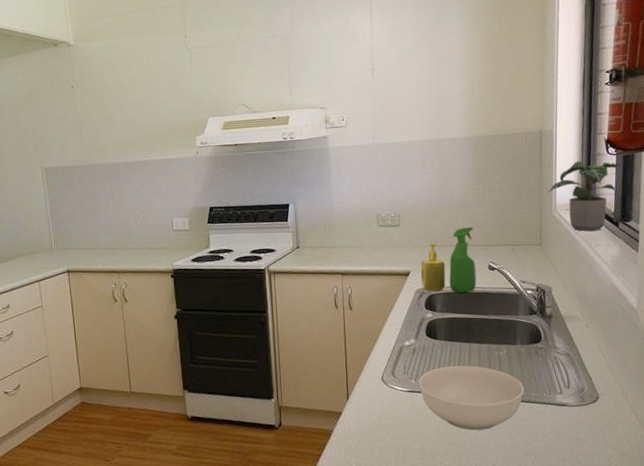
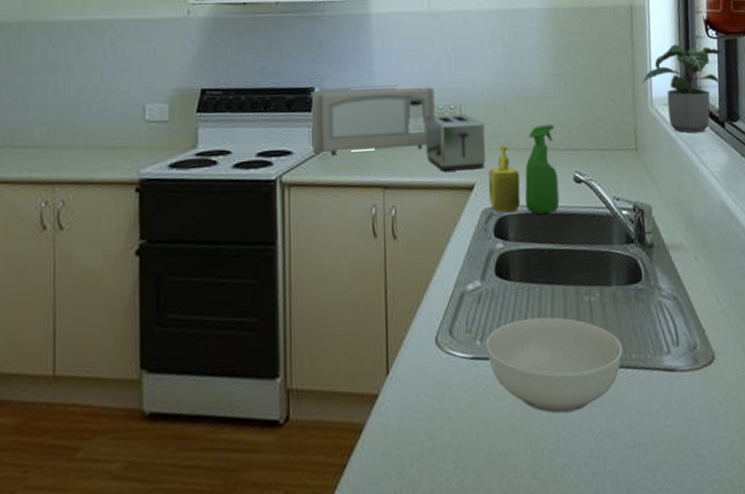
microwave: none [284,200,380,252] -> present [307,85,435,156]
toaster: none [372,220,419,263] -> present [425,114,486,172]

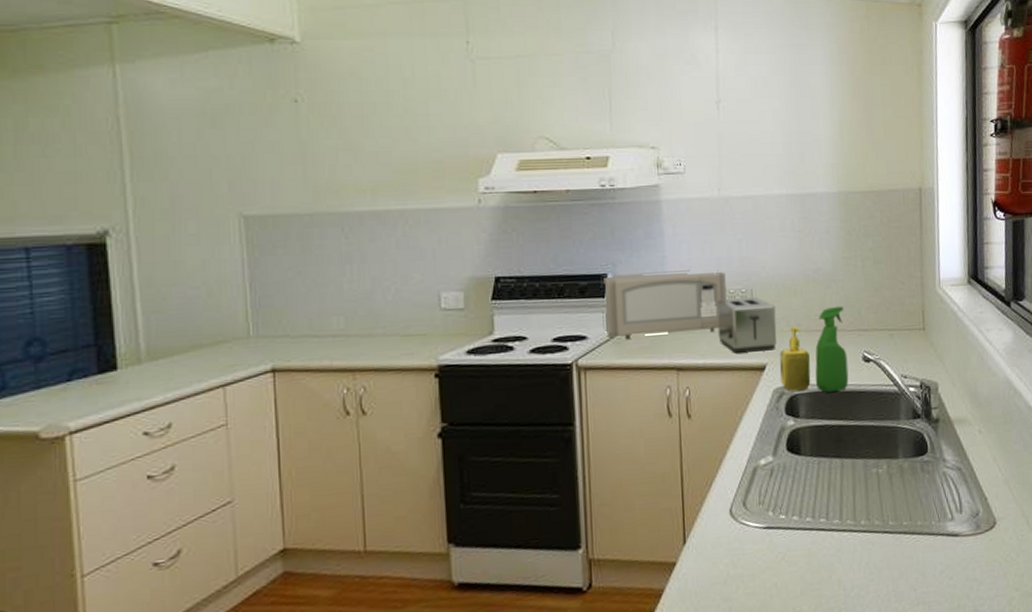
bowl: present [485,317,623,414] -> none [777,488,909,577]
potted plant: present [642,44,721,133] -> none [930,226,1008,313]

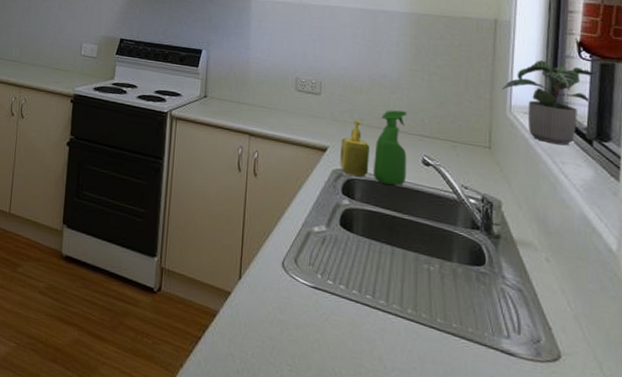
microwave: present [600,270,727,340] -> none [194,50,299,112]
toaster: present [717,297,777,353] -> none [287,85,341,136]
potted plant: none [930,226,1008,313] -> present [502,60,594,146]

